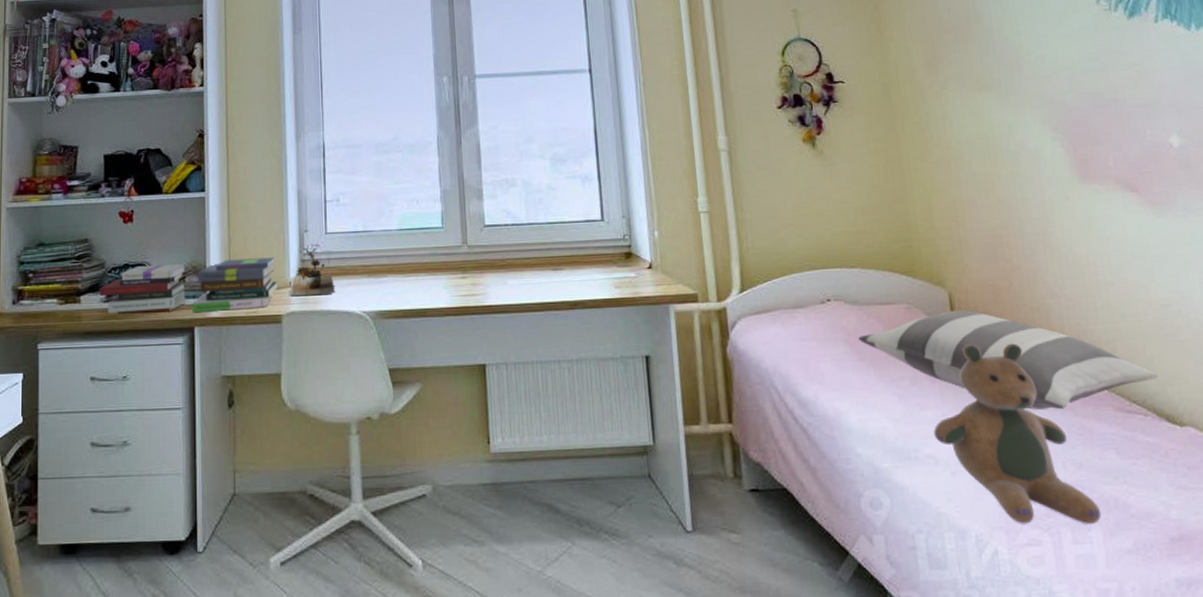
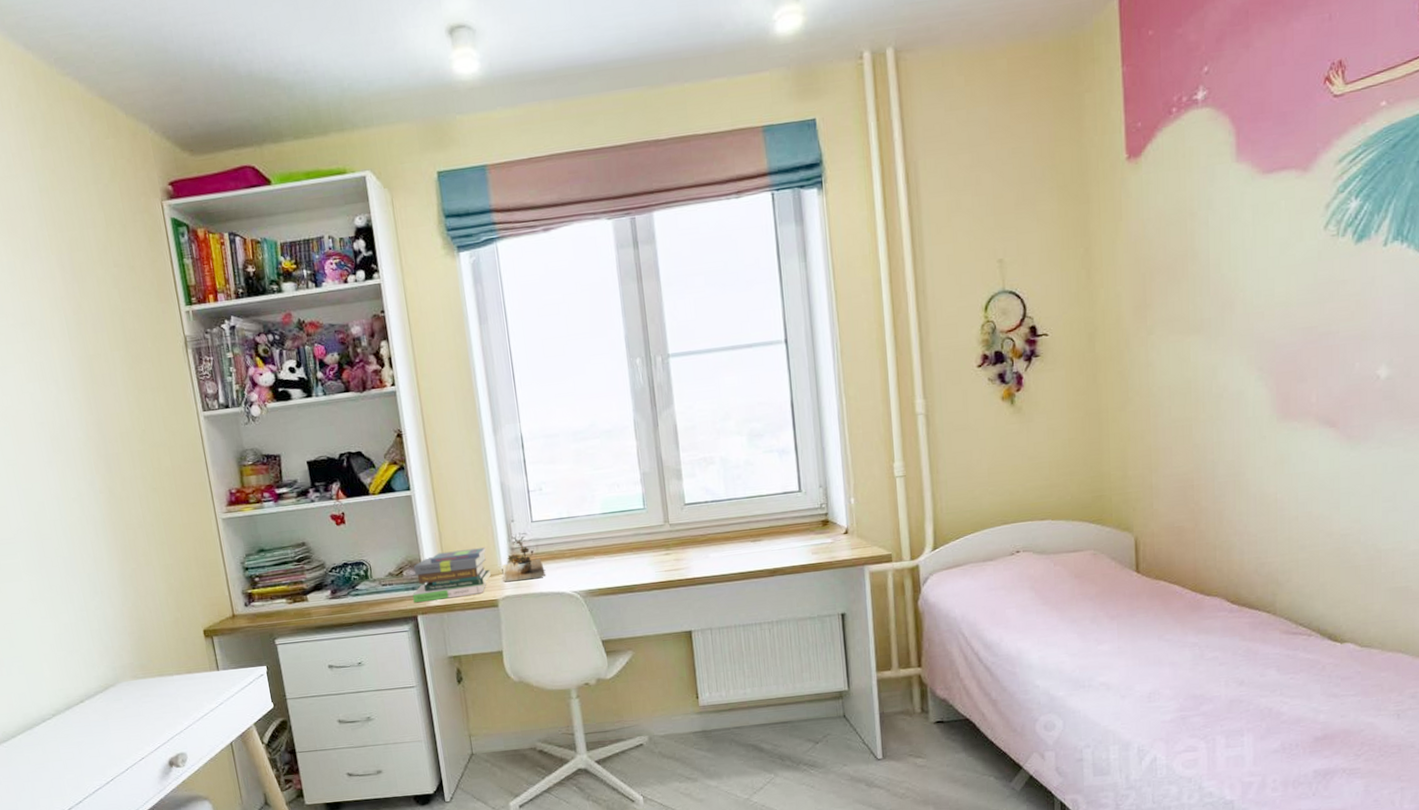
books: present [100,263,187,314] -> none [324,558,408,609]
pillow: present [857,309,1158,410] -> none [1043,552,1327,638]
teddy bear: present [933,343,1102,524] -> none [1108,579,1255,735]

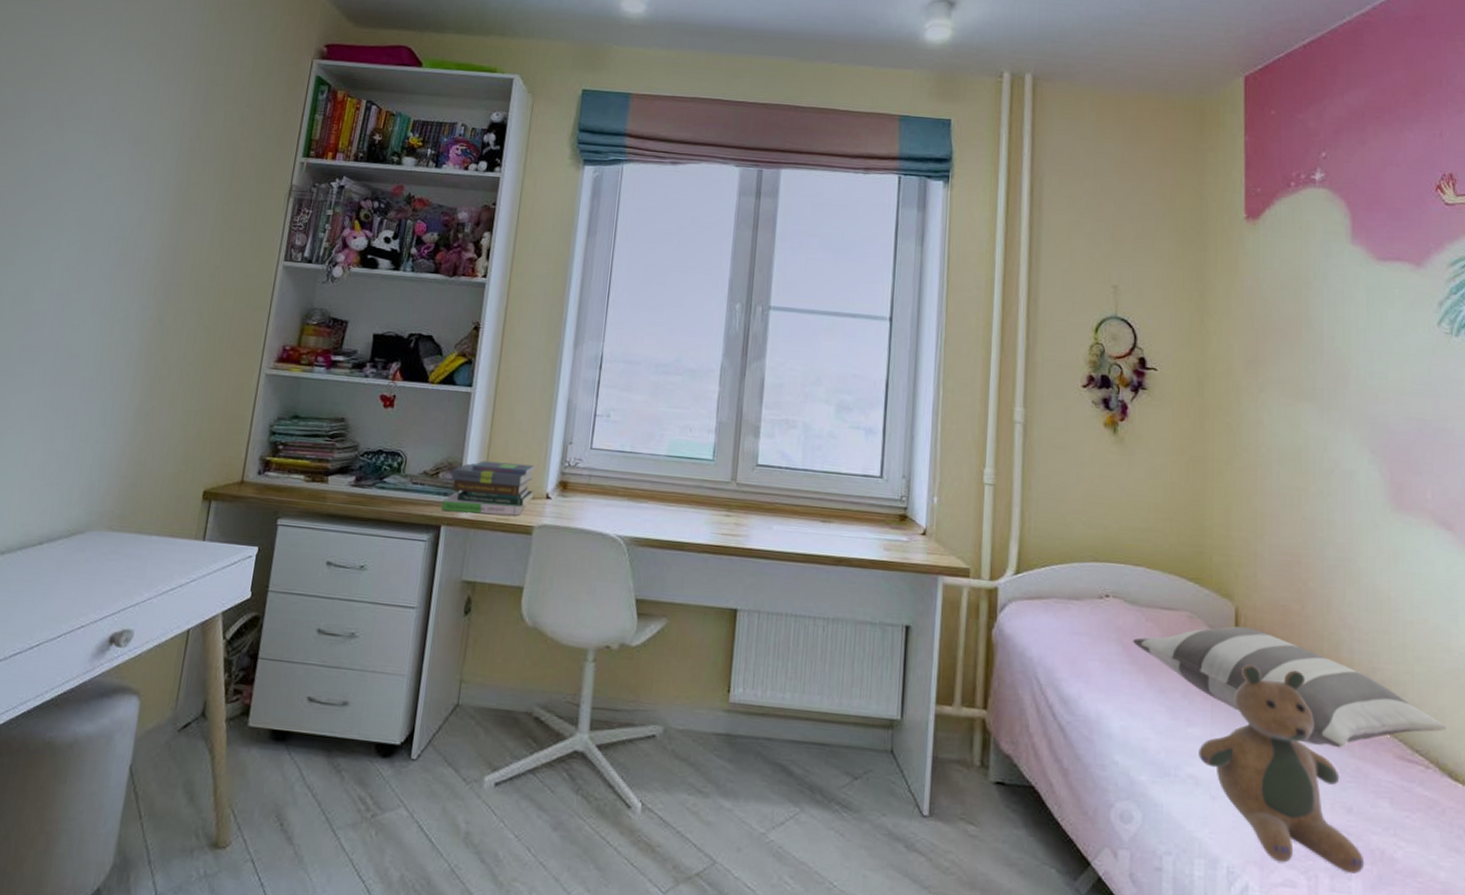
succulent plant: present [501,540,547,582] -> none [545,465,593,512]
pillow: none [1043,552,1327,638] -> present [1132,626,1447,748]
teddy bear: none [1108,579,1255,735] -> present [1198,664,1365,874]

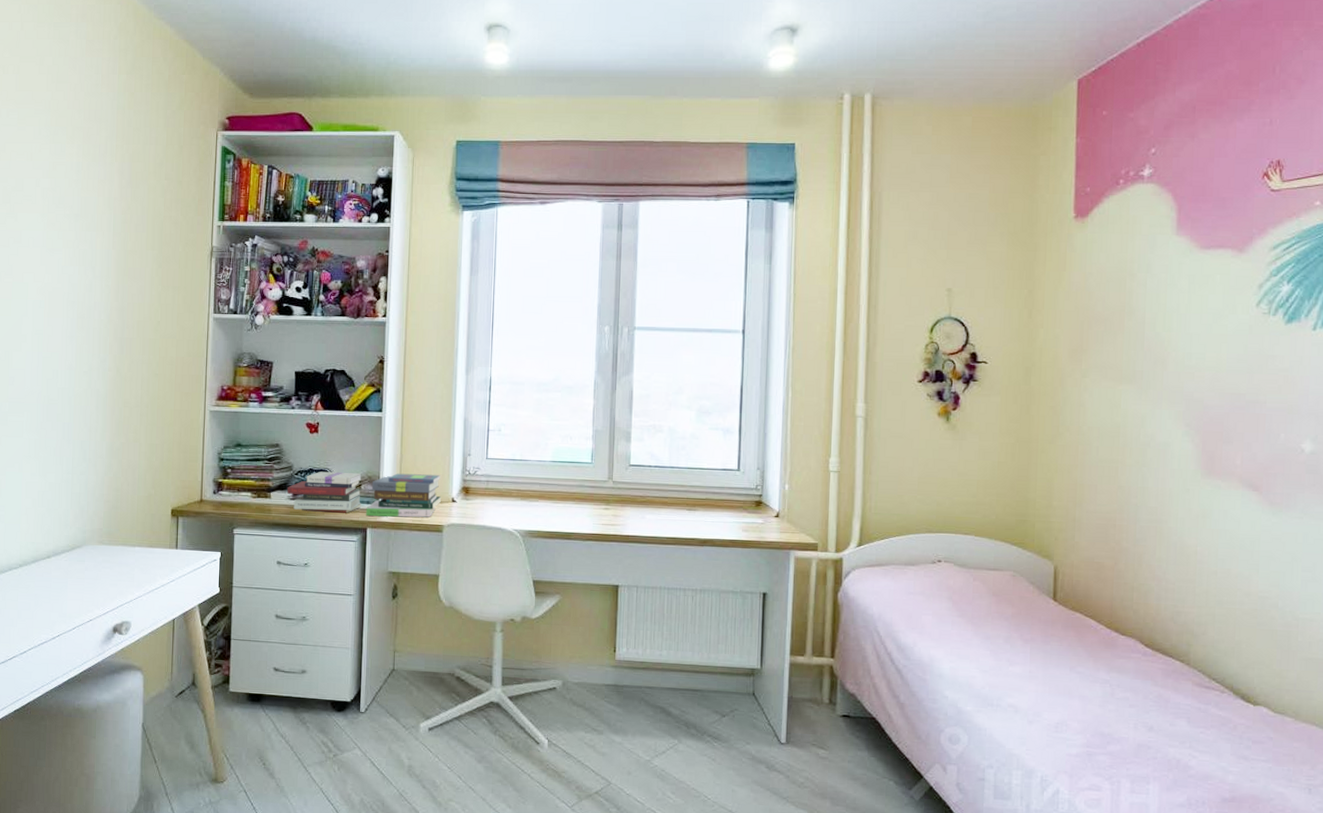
books: none [348,453,441,506] -> present [287,471,362,513]
pillow: present [1132,626,1447,748] -> none [961,581,1242,679]
teddy bear: present [1198,664,1365,874] -> none [1018,613,1162,779]

